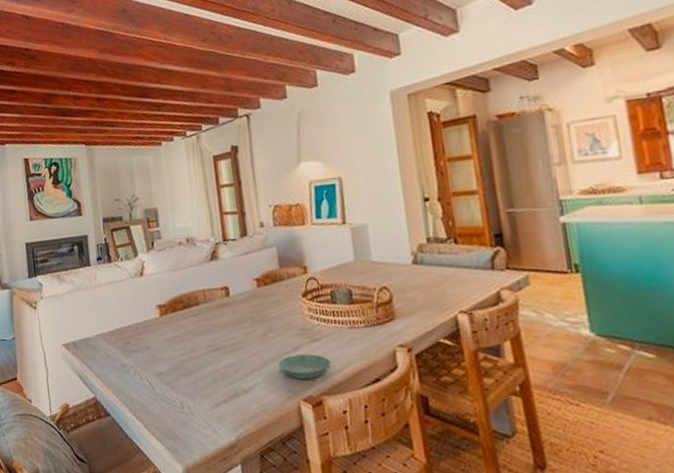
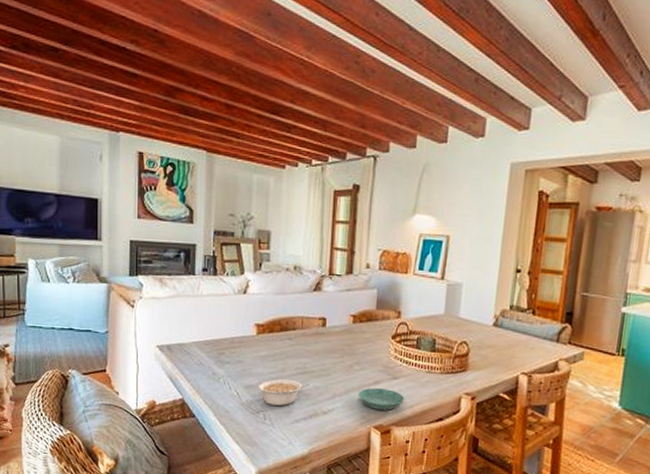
legume: none [169,360,226,391] -> present [257,379,311,406]

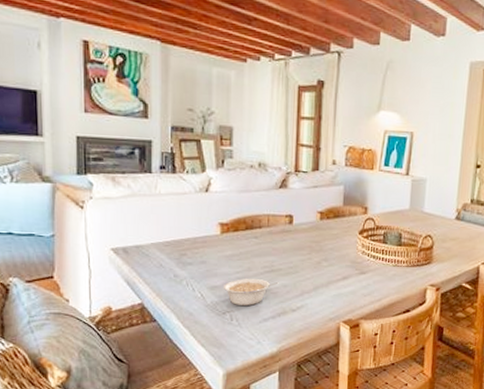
saucer: present [358,388,404,411] -> none [327,283,372,305]

